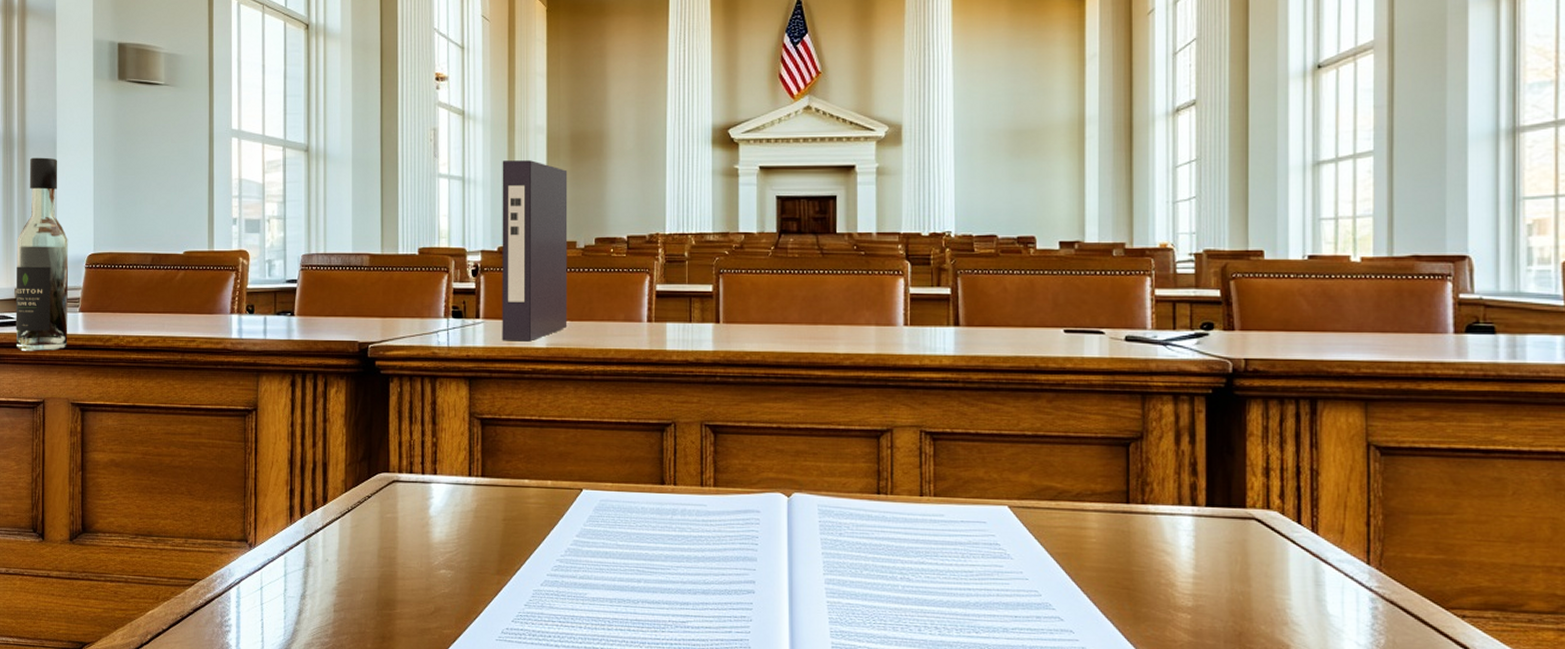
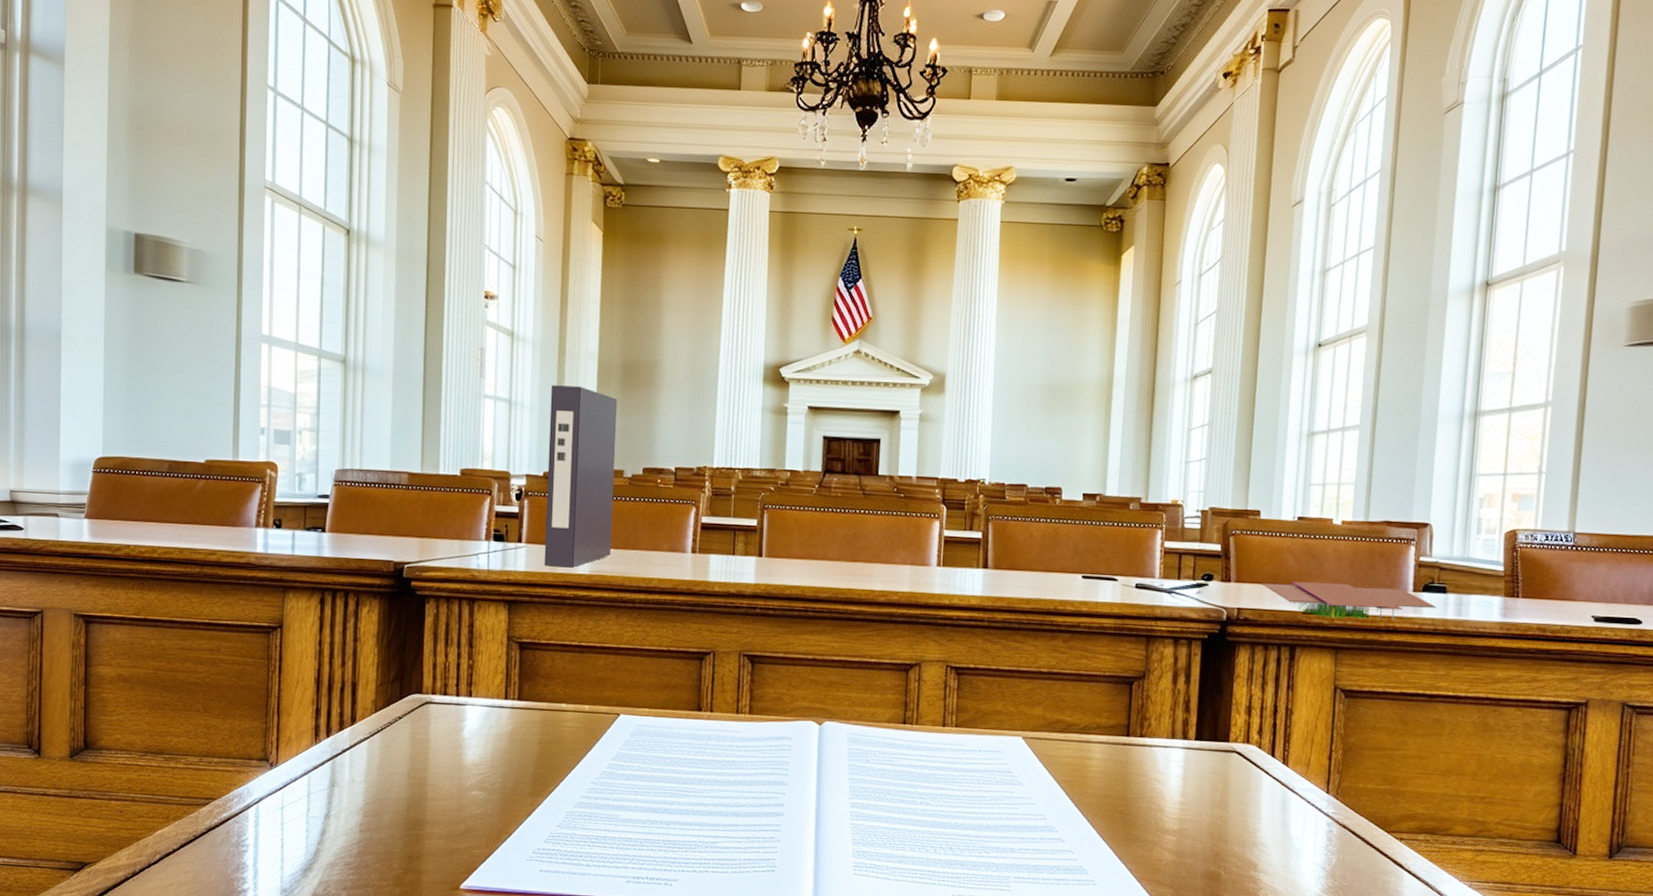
bottle: present [16,157,69,351] -> none [10,350,74,559]
papers: none [1270,326,1484,367] -> present [1261,582,1437,620]

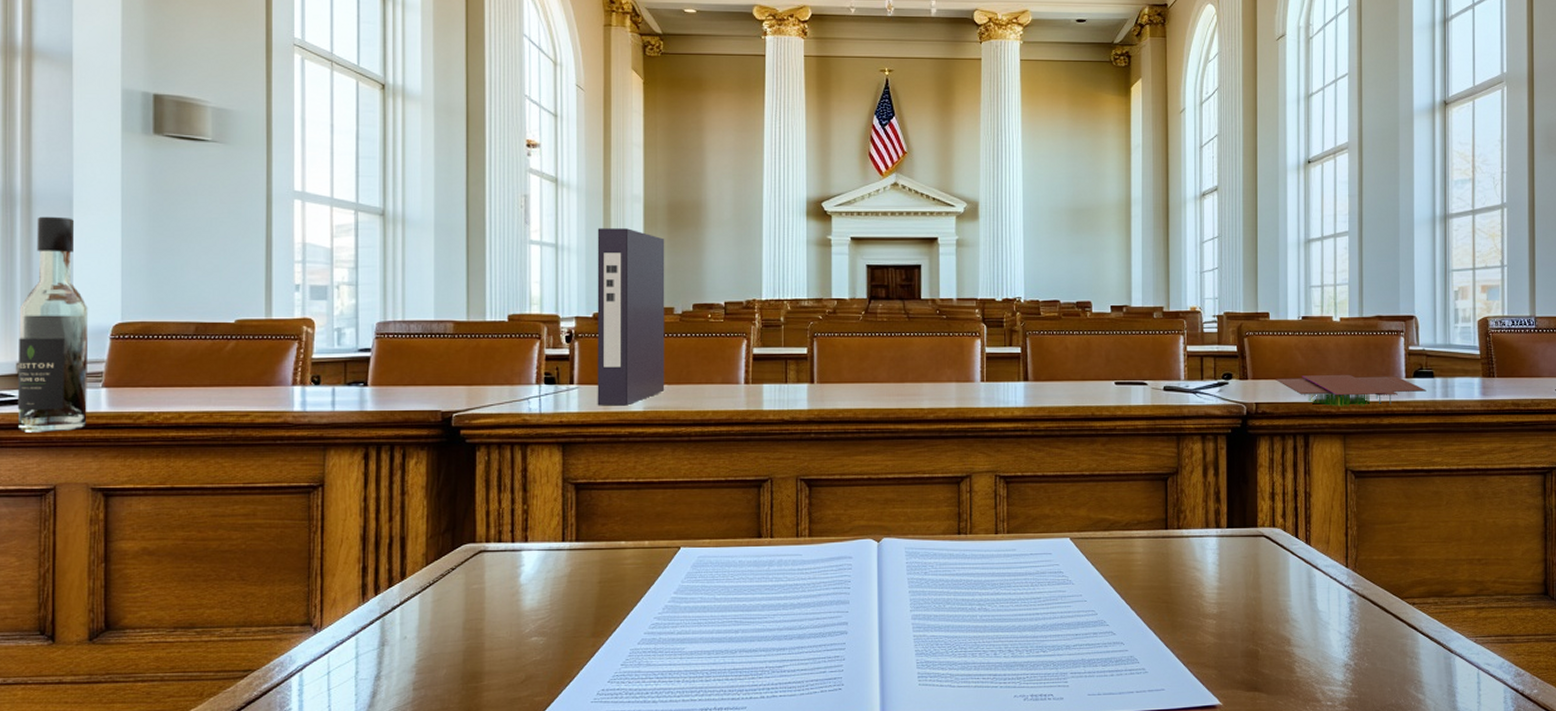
bottle: none [10,350,74,559] -> present [17,216,89,433]

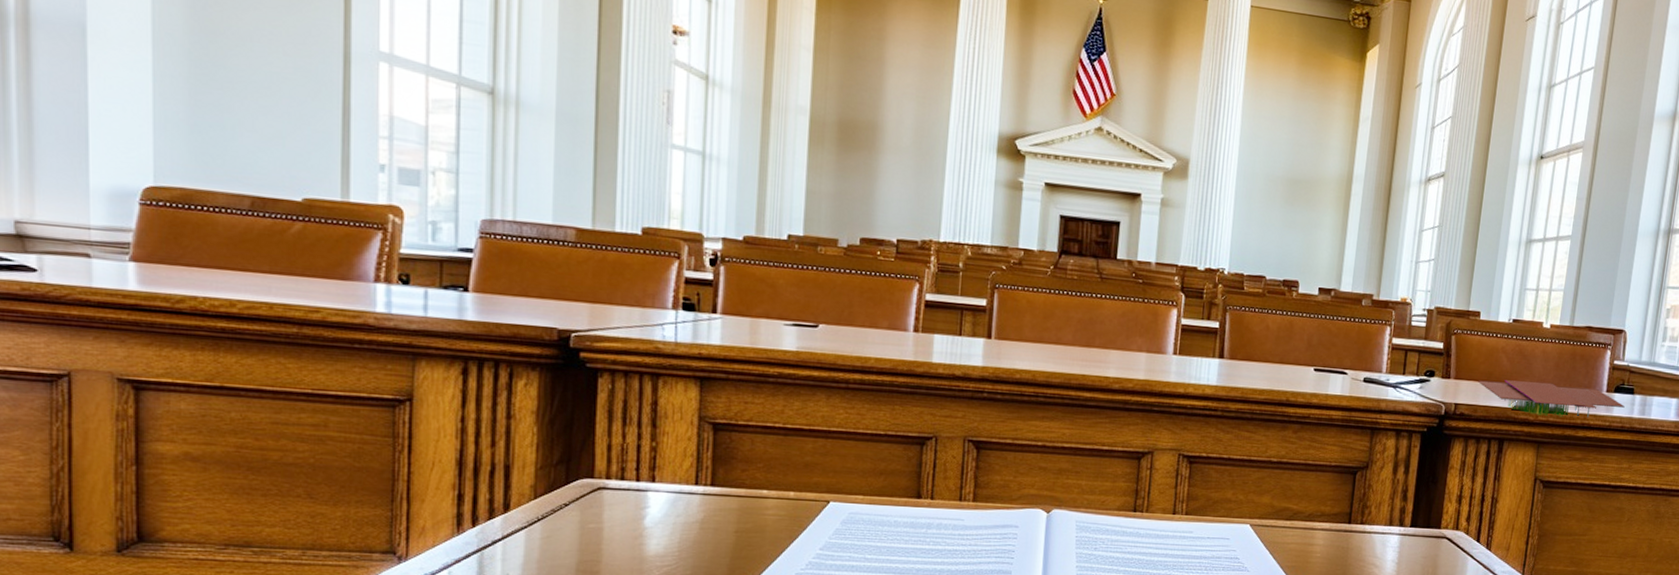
bottle: present [17,216,89,433] -> none [16,43,111,309]
binder: present [597,228,665,406] -> none [743,139,833,343]

